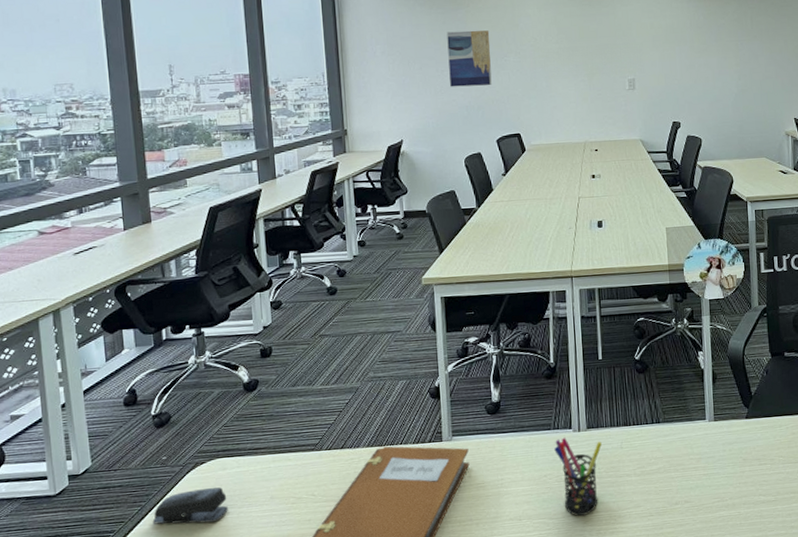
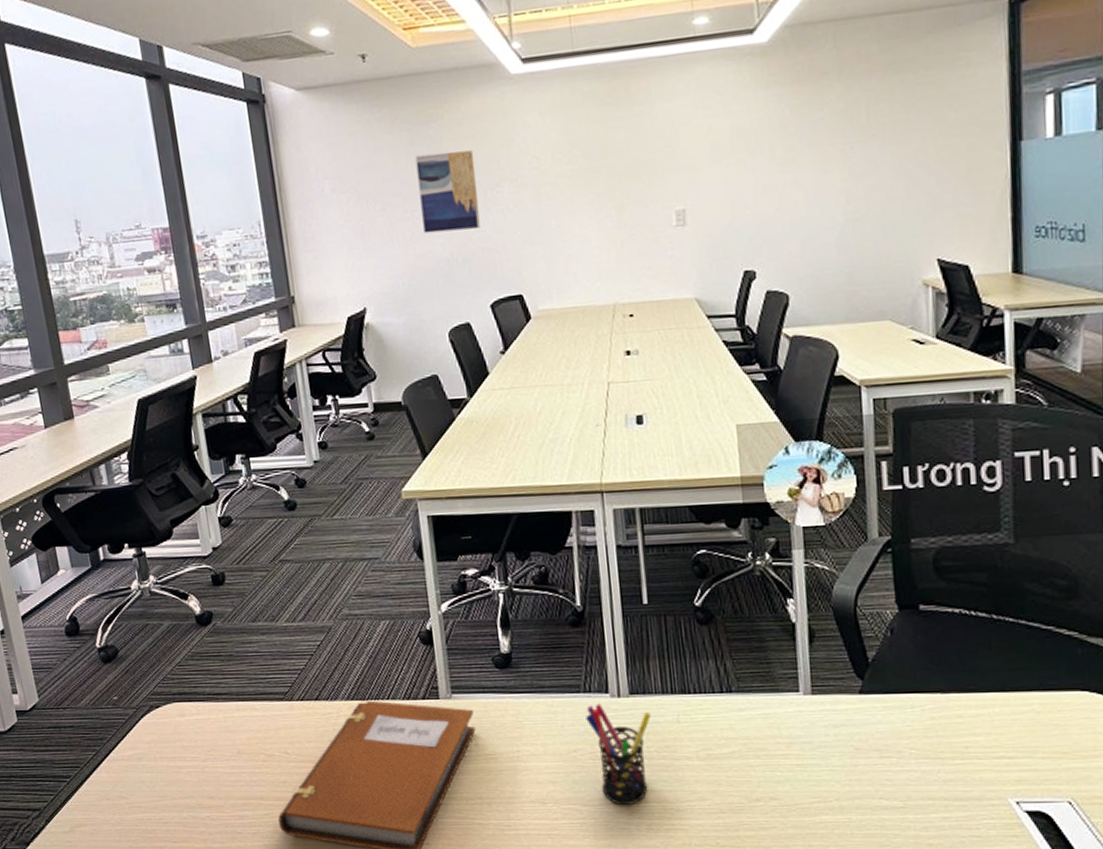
stapler: present [152,487,228,525] -> none [109,735,191,776]

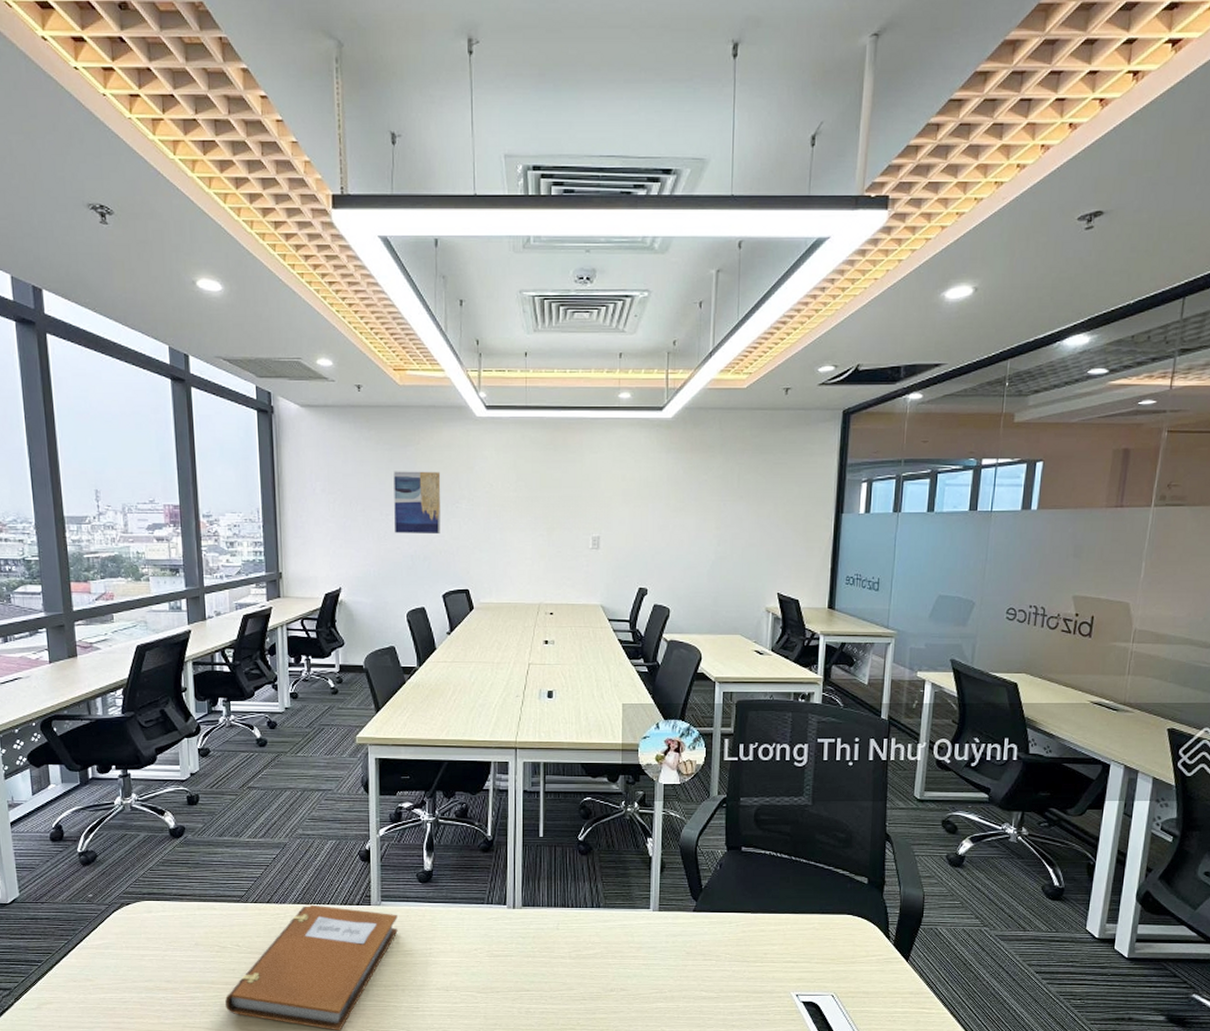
pen holder: present [586,703,651,806] -> none [487,913,537,993]

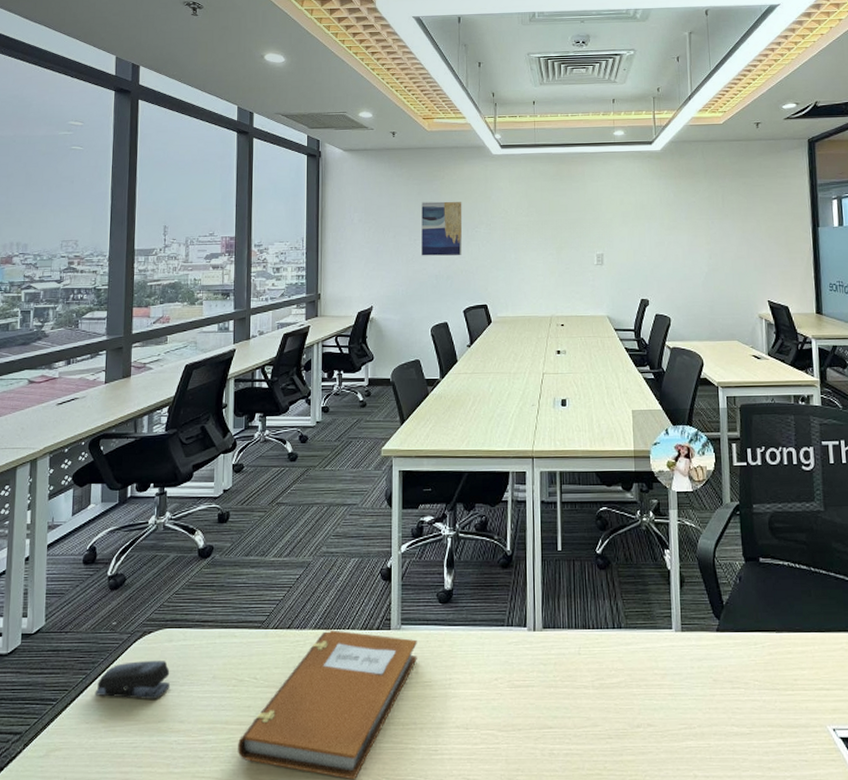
stapler: none [78,928,153,962] -> present [94,660,170,699]

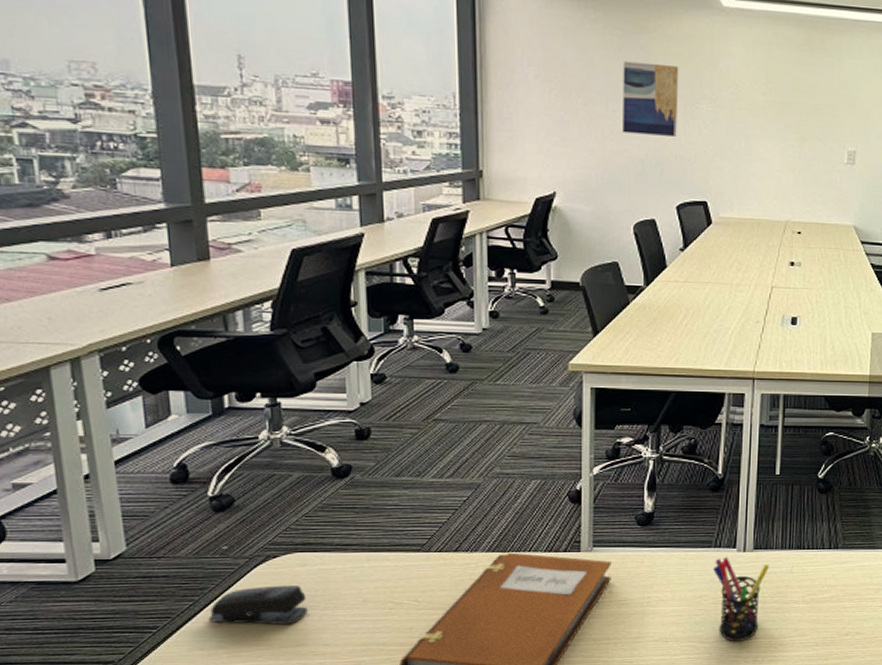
pen holder: none [507,636,558,732] -> present [713,557,769,642]

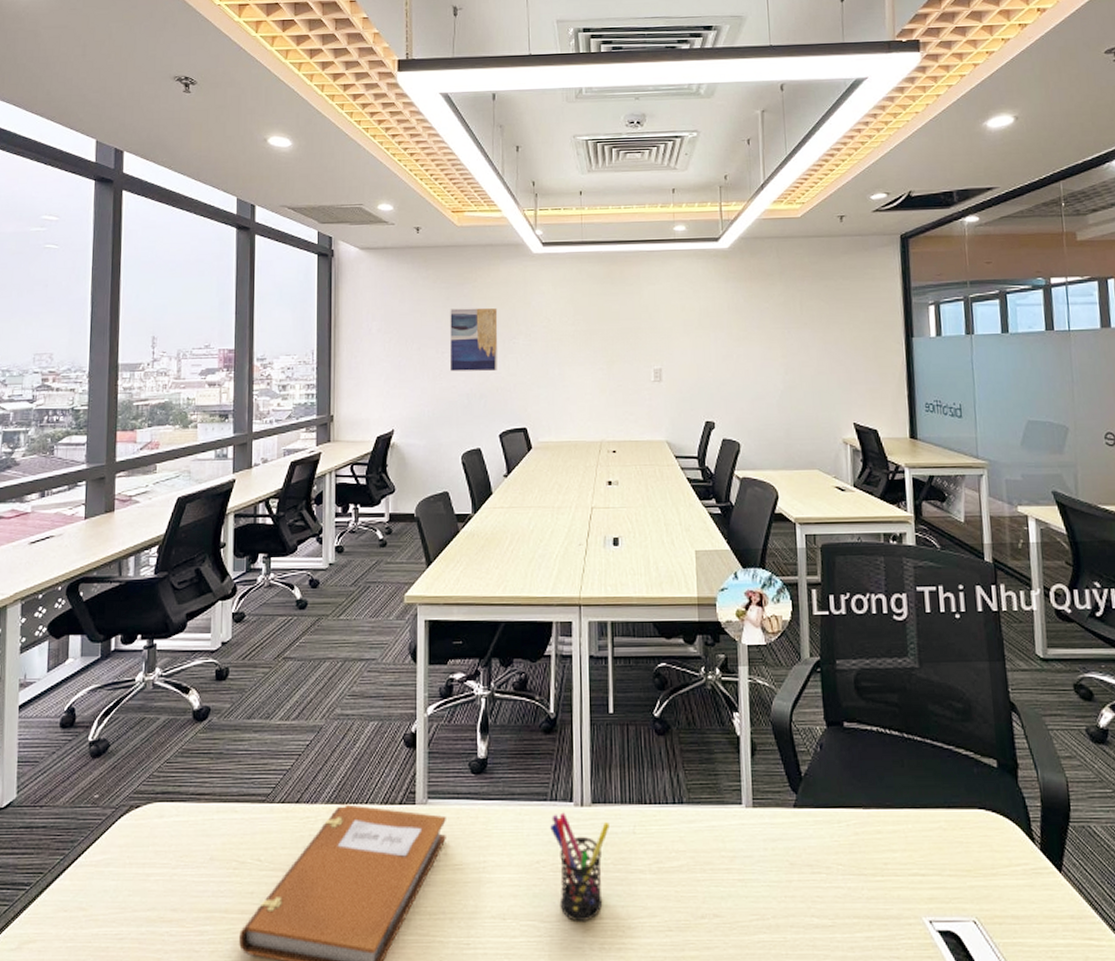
stapler: present [208,584,308,625] -> none [74,838,161,884]

